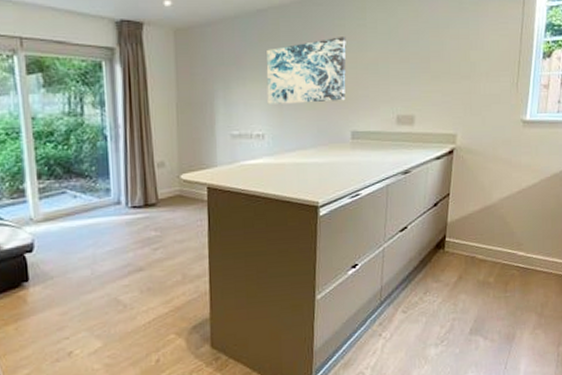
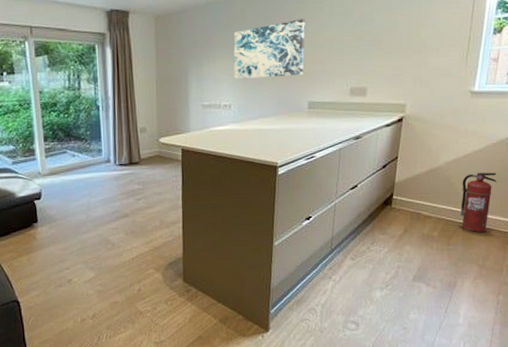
fire extinguisher: none [516,209,552,277] -> present [460,172,497,233]

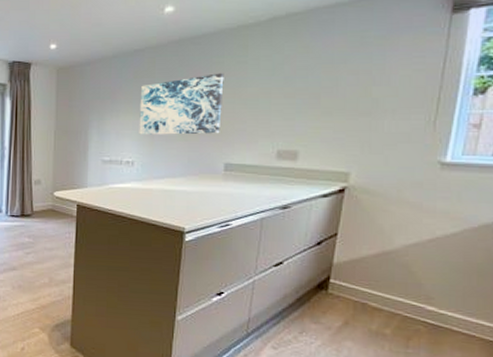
fire extinguisher: present [460,172,497,233] -> none [424,261,479,338]

